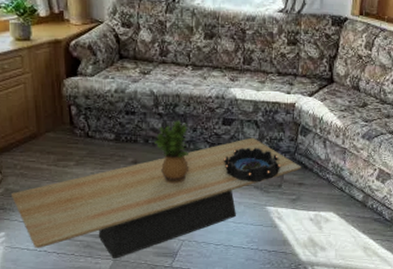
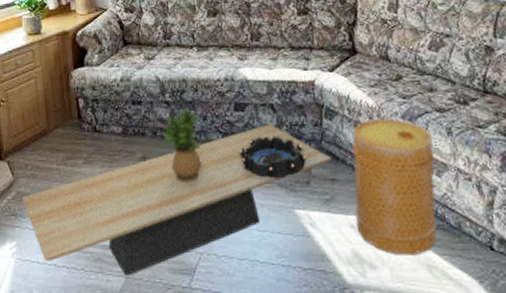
basket: none [314,137,383,241] -> present [353,118,437,256]

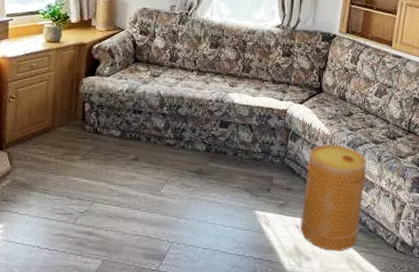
coffee table: present [21,124,331,275] -> none [16,140,290,258]
potted plant: present [163,108,202,184] -> none [156,120,188,184]
decorative bowl: present [238,135,307,179] -> none [217,150,272,186]

